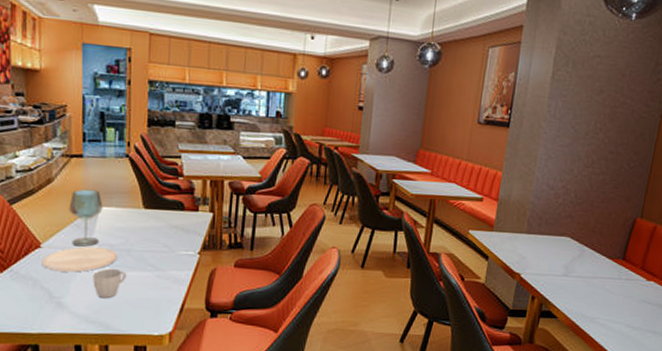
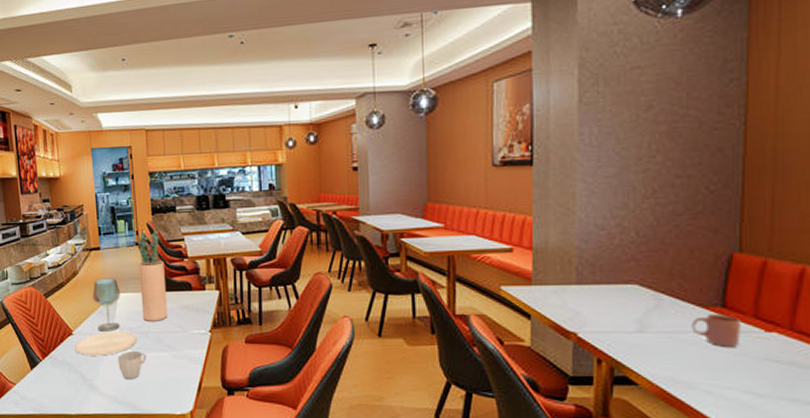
vase: none [126,135,157,240] -> present [138,222,168,321]
cup: none [600,264,633,291] -> present [691,313,741,347]

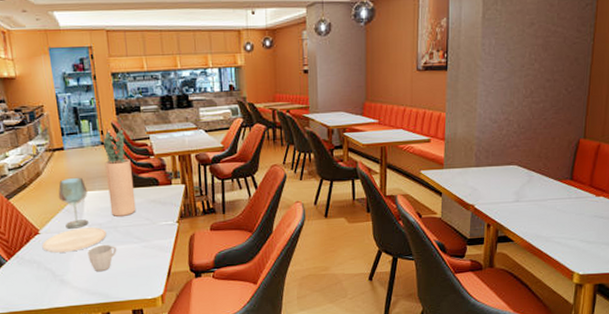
cup: present [691,313,741,347] -> none [550,184,582,209]

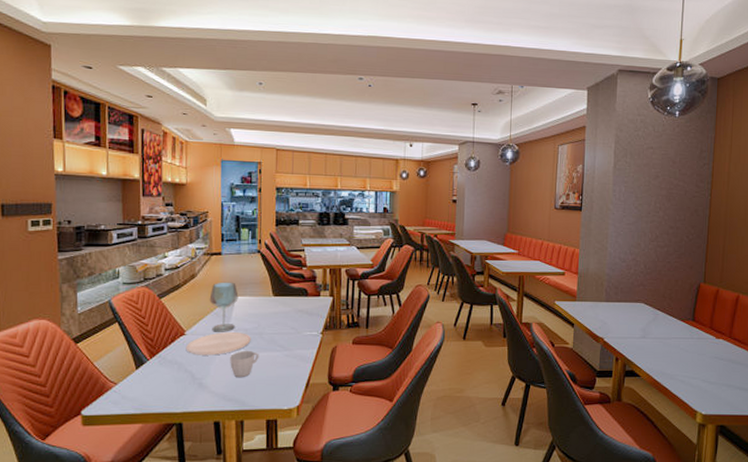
vase: present [103,122,136,217] -> none [258,233,284,323]

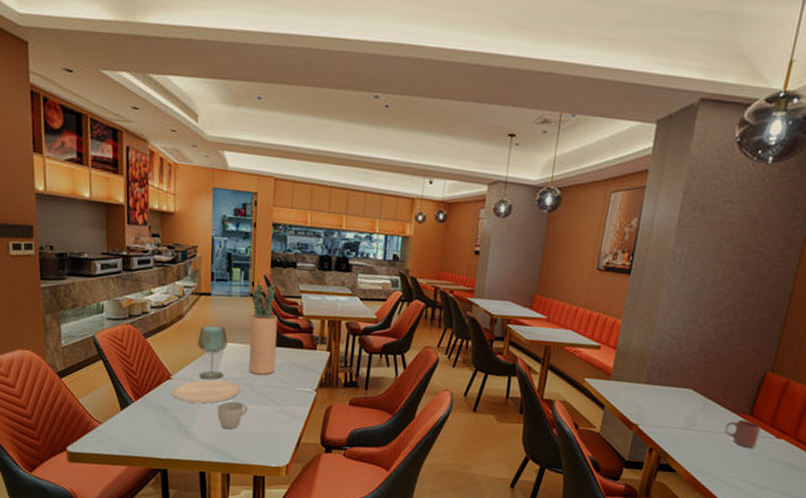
vase: none [258,233,284,323] -> present [248,275,278,375]
cup: none [674,325,703,349] -> present [724,419,761,448]

